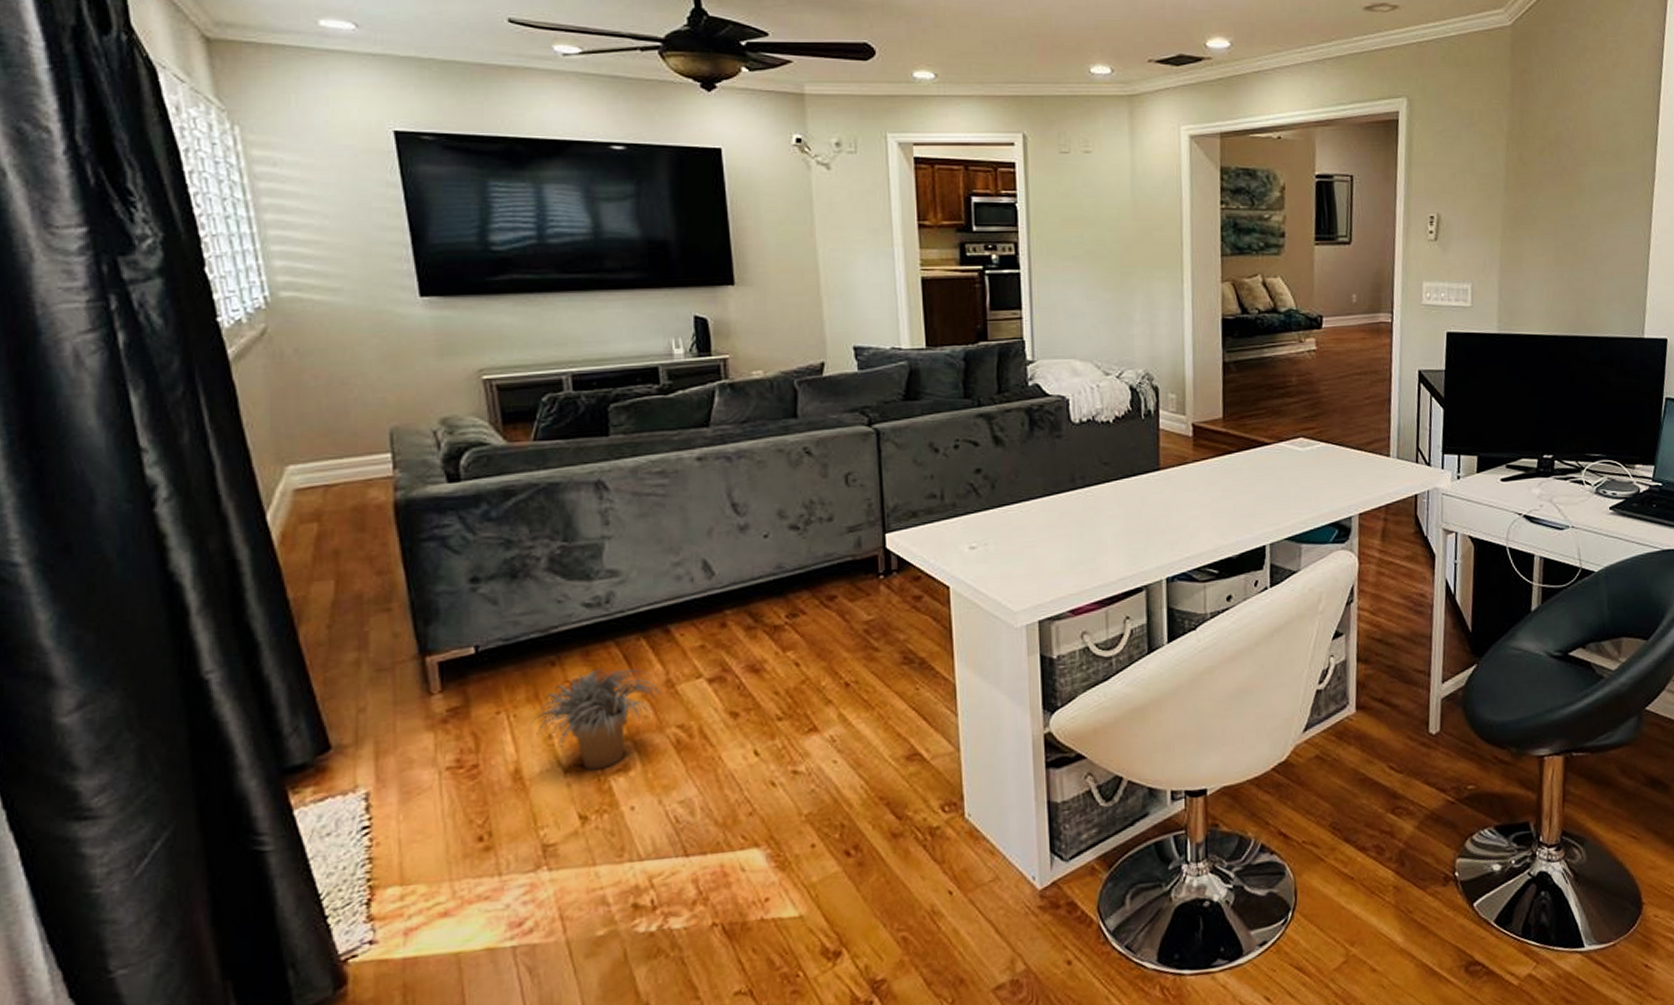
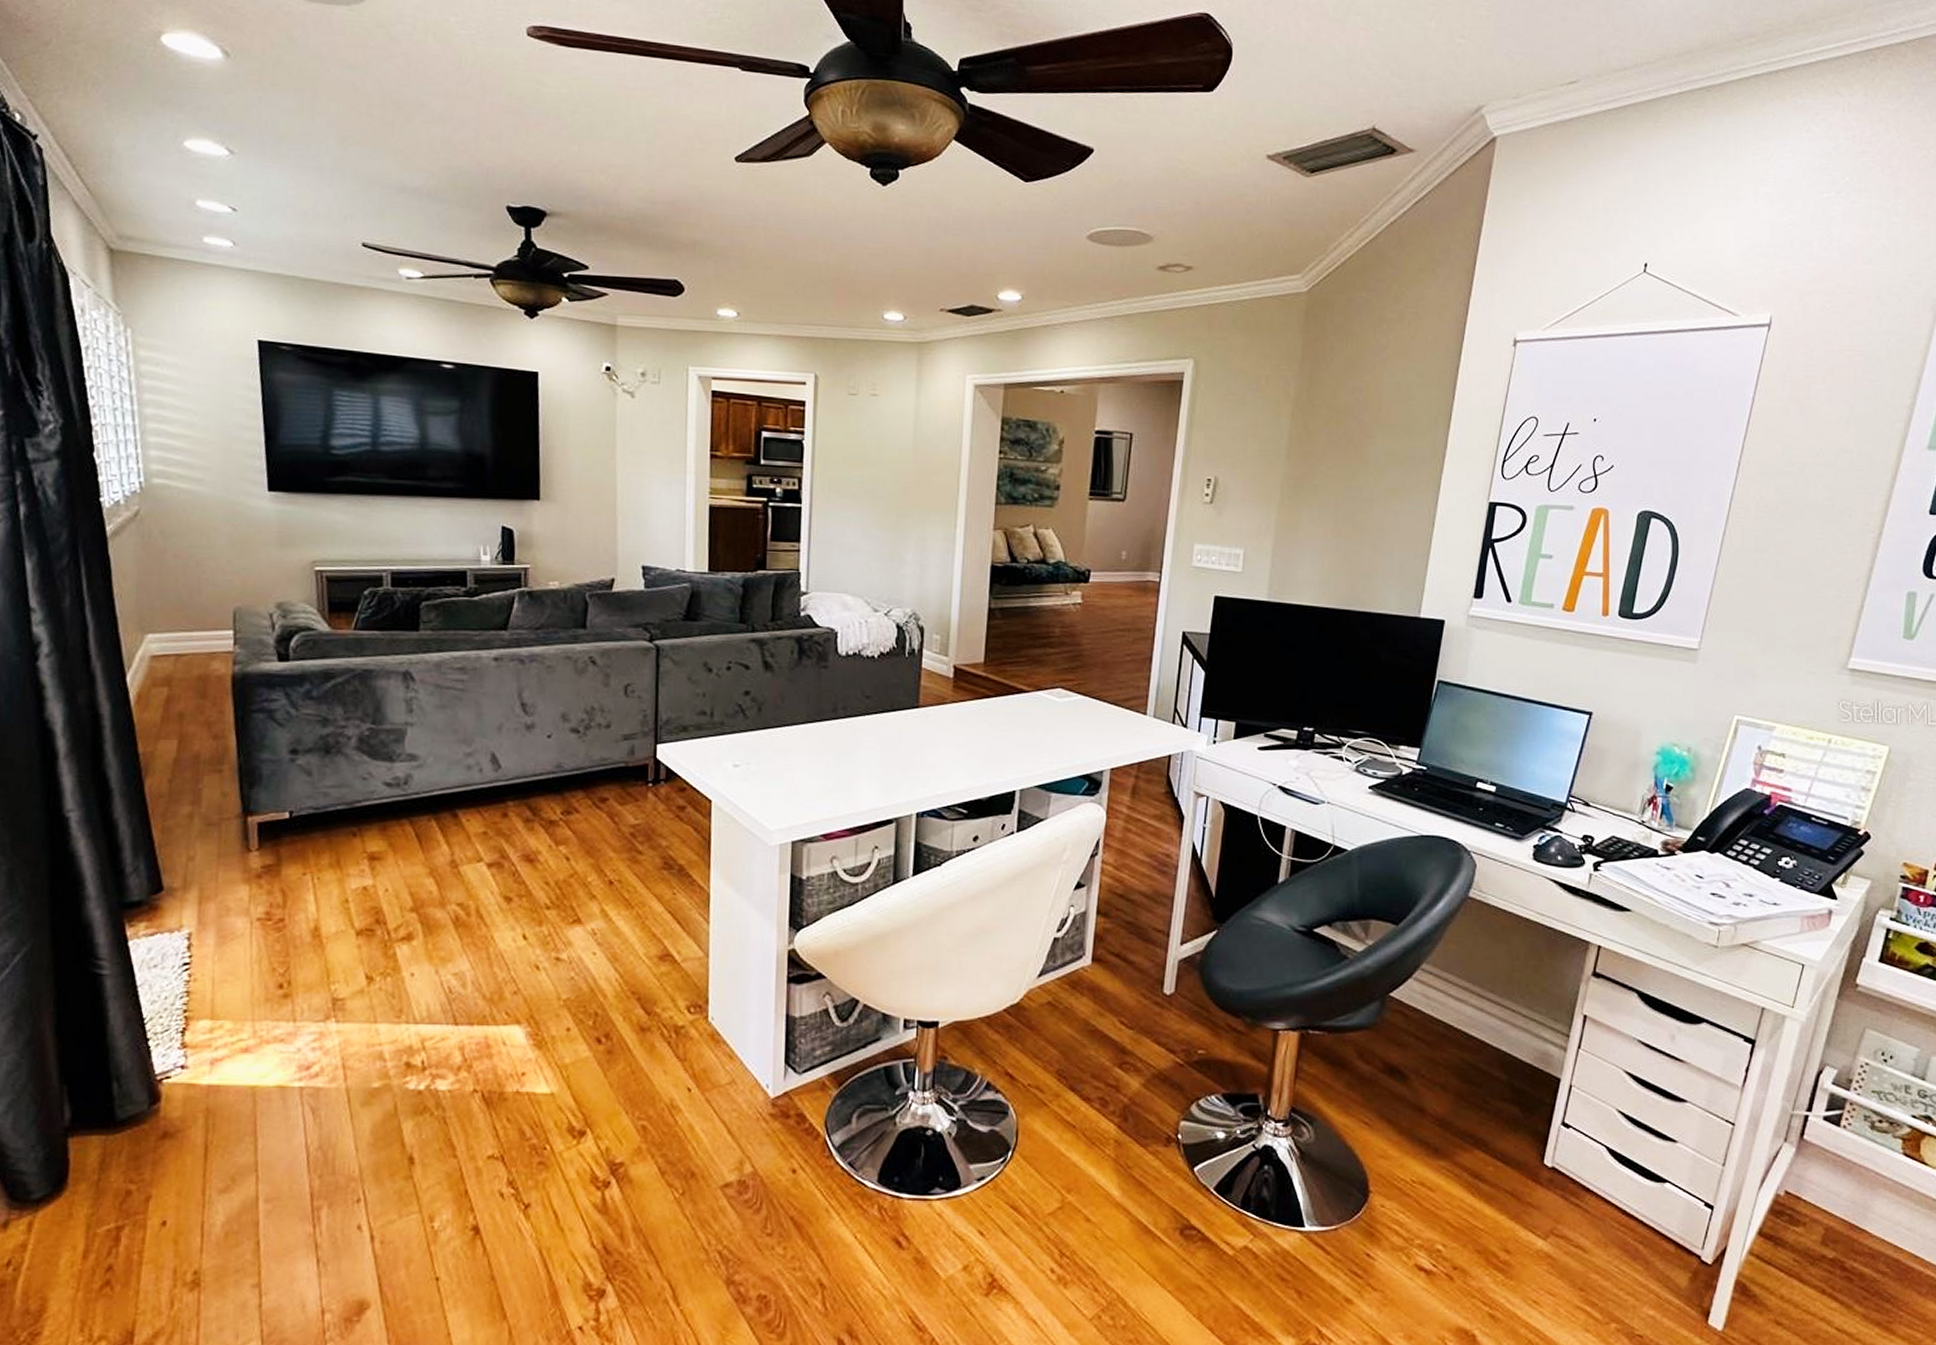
potted plant: present [529,668,660,771] -> none [330,843,445,936]

